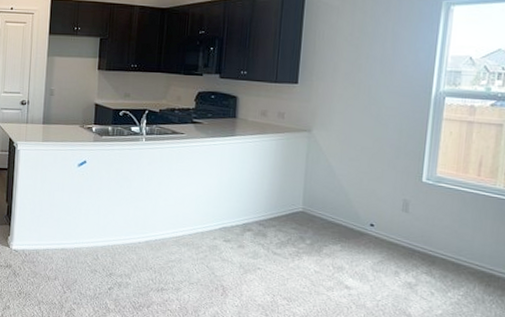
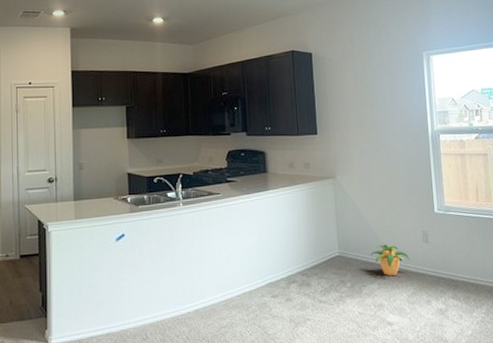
potted plant: none [338,206,383,240] -> present [370,243,410,276]

